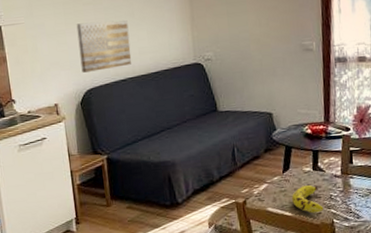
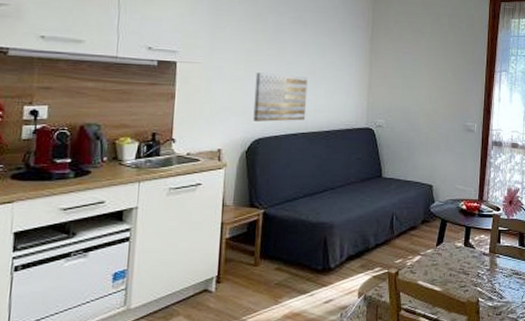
fruit: present [291,185,324,213] -> none [442,261,471,290]

